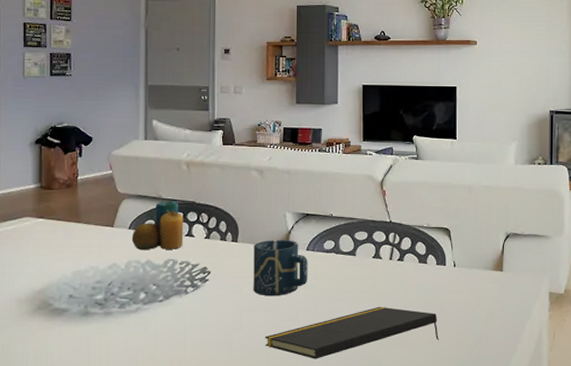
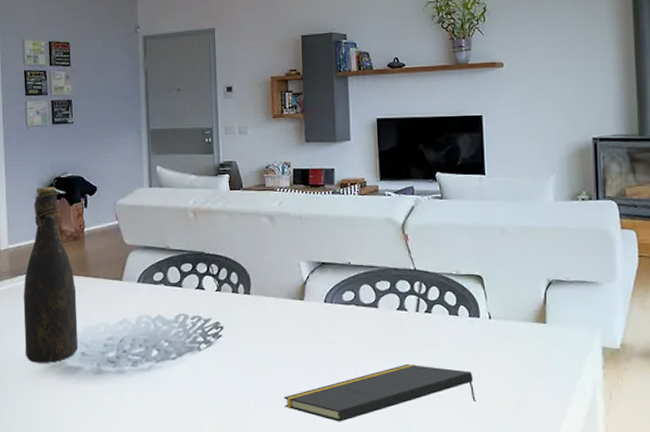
bottle: none [11,135,67,305] -> present [23,186,78,363]
candle: present [131,200,184,251] -> none [141,250,194,305]
cup: present [253,239,308,296] -> none [267,290,327,353]

